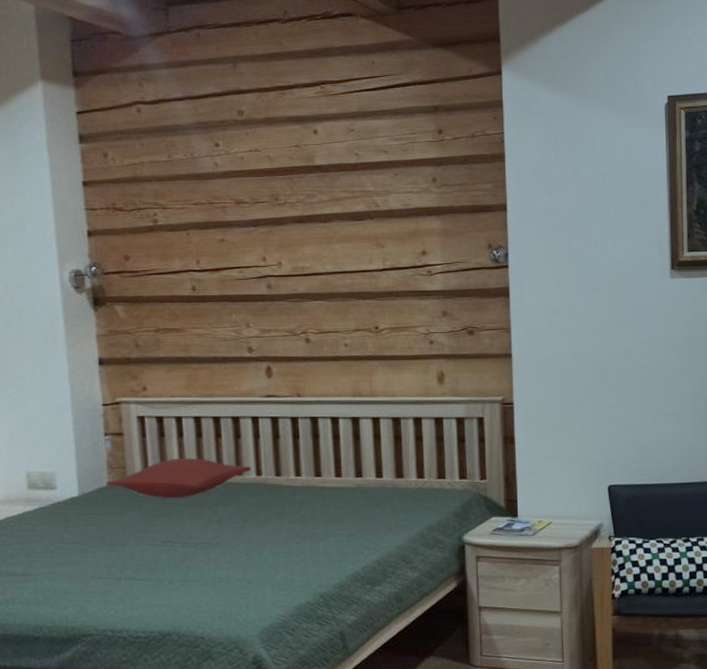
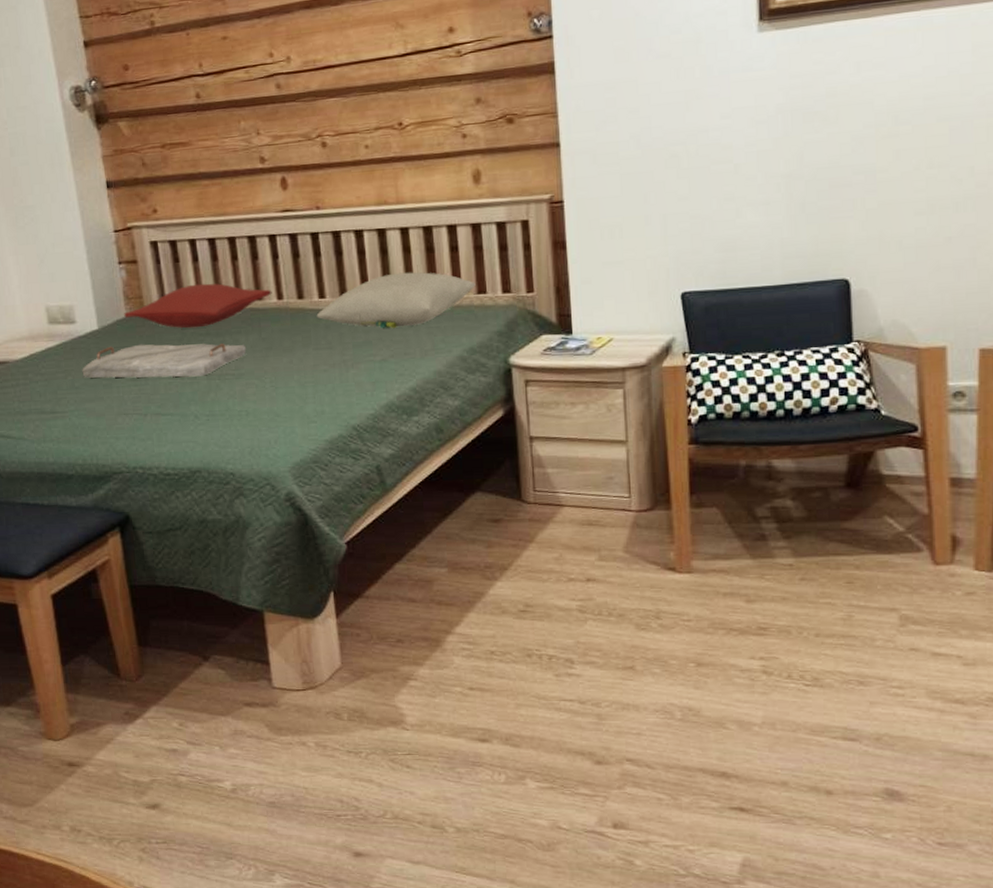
serving tray: none [58,511,224,544] -> present [82,342,247,379]
pillow: none [292,456,436,507] -> present [316,272,476,329]

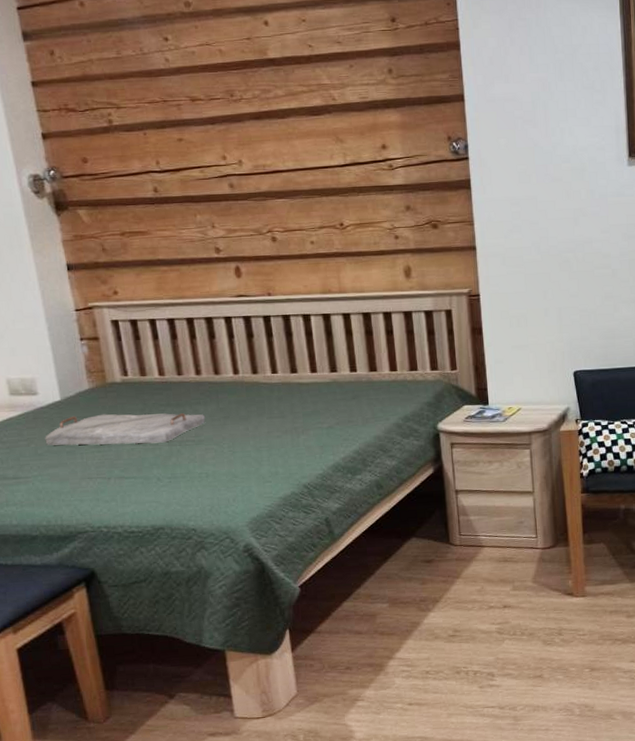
pillow: present [124,283,272,329] -> none [86,359,229,400]
pillow: present [316,272,476,329] -> none [269,351,408,400]

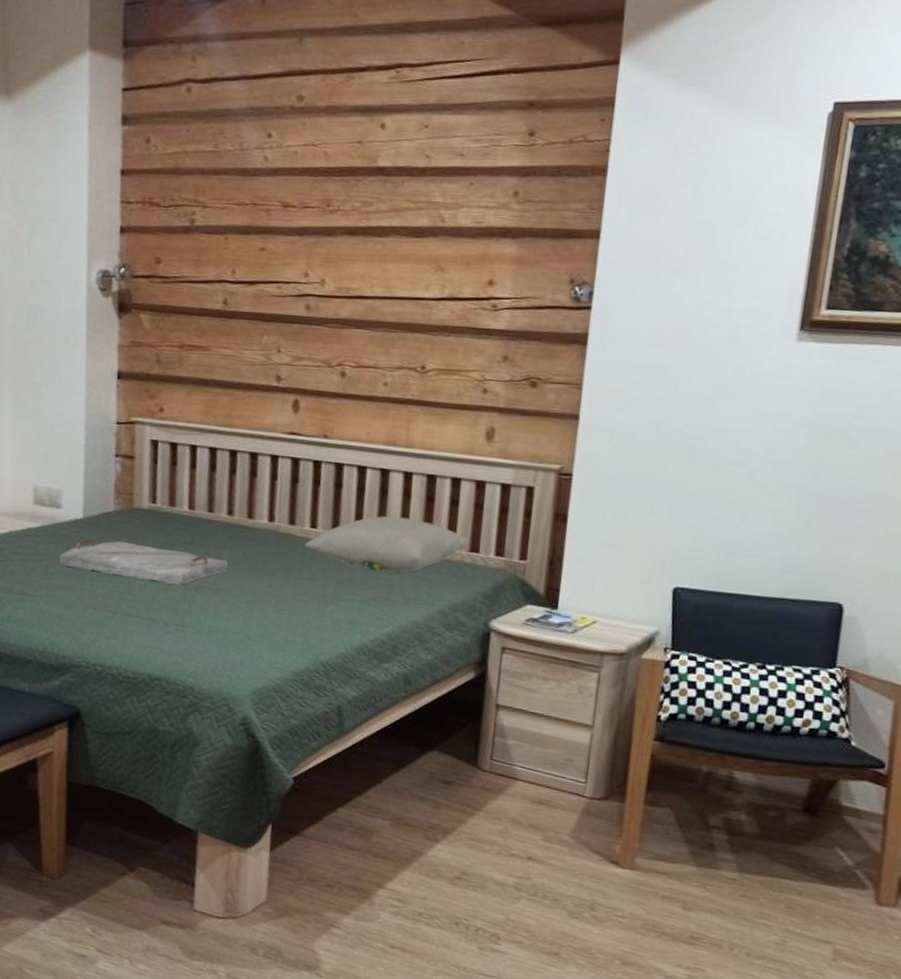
pillow: none [269,351,408,400] -> present [304,516,470,572]

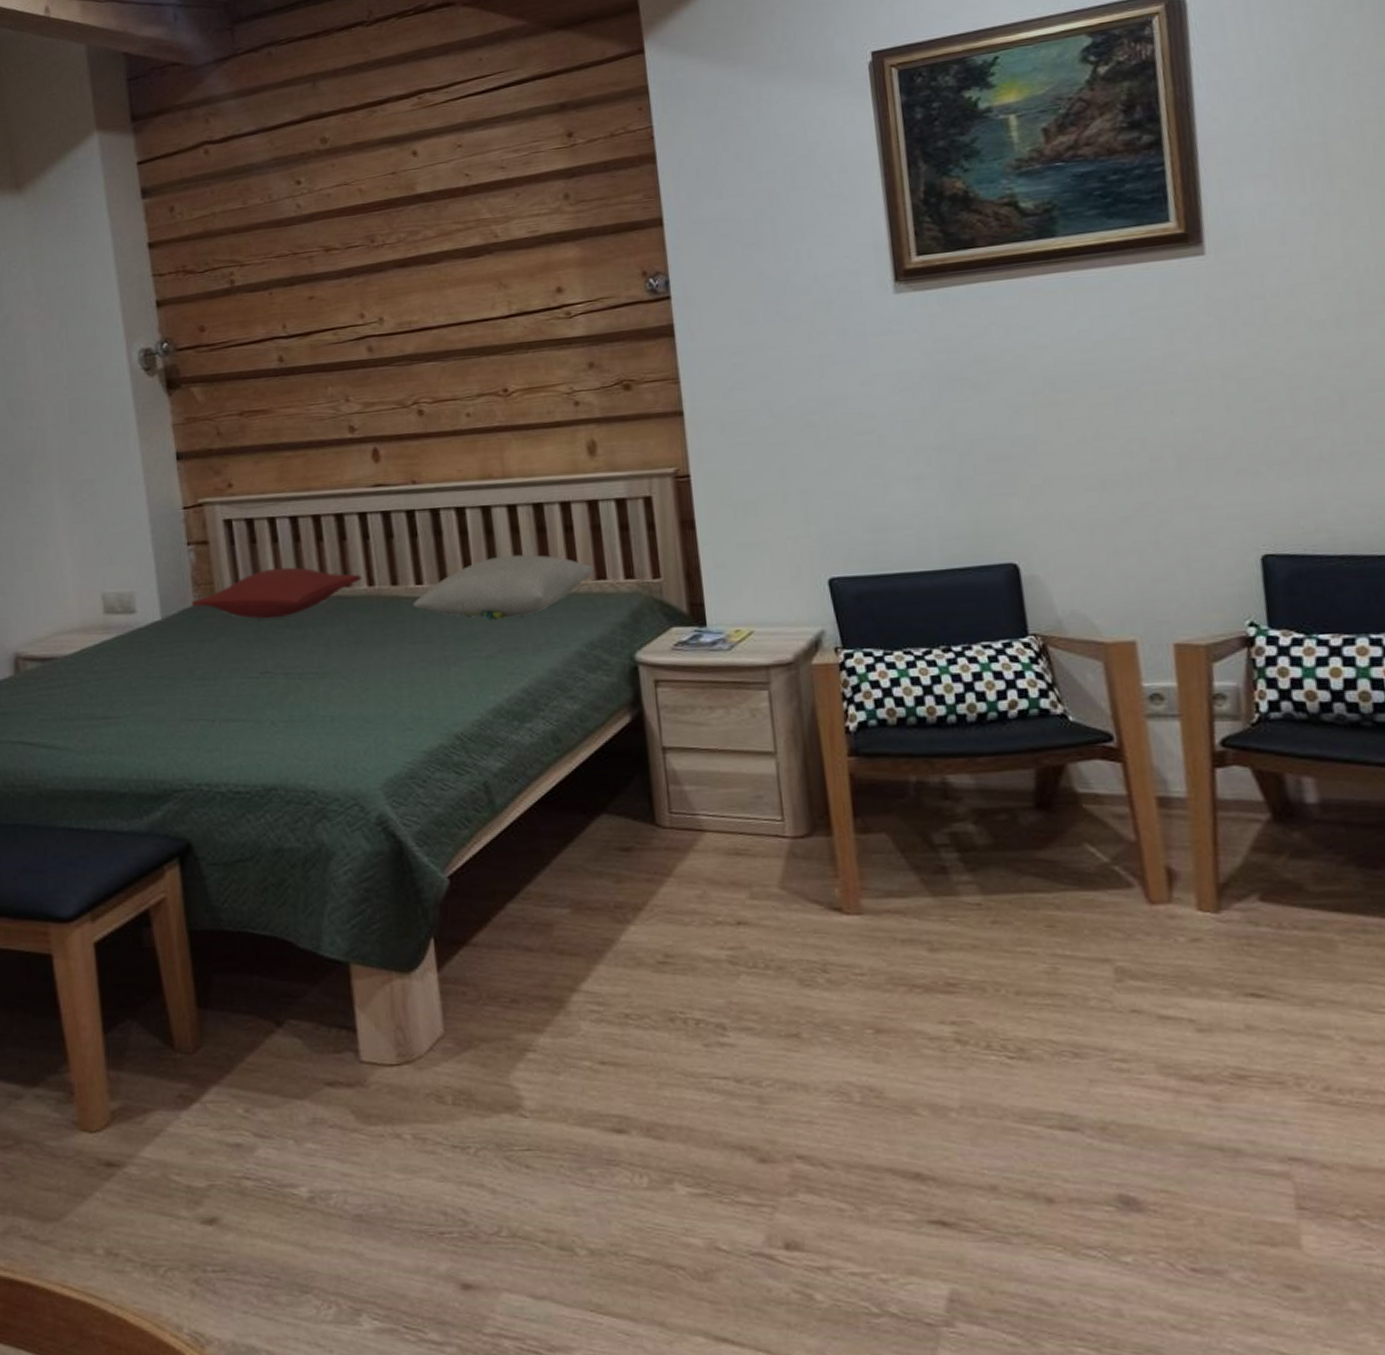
serving tray: present [58,537,229,585] -> none [141,635,332,678]
pillow: none [111,490,265,535] -> present [192,567,362,620]

